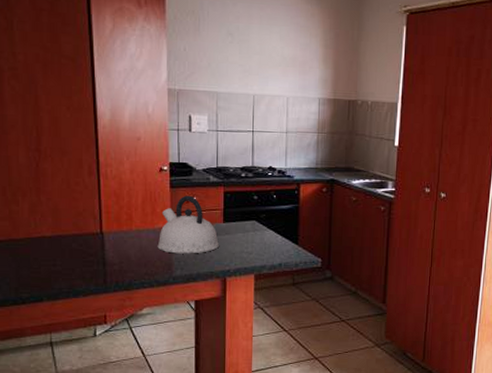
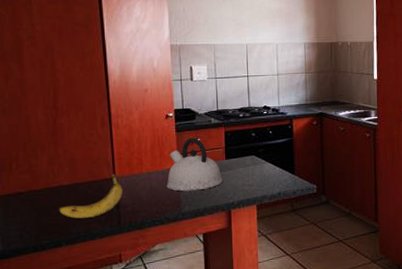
fruit: none [39,228,110,274] -> present [58,174,123,219]

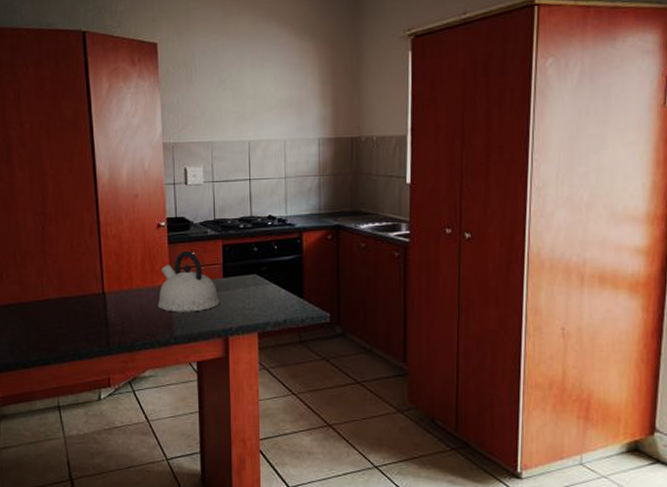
fruit: present [58,174,123,219] -> none [47,289,112,335]

